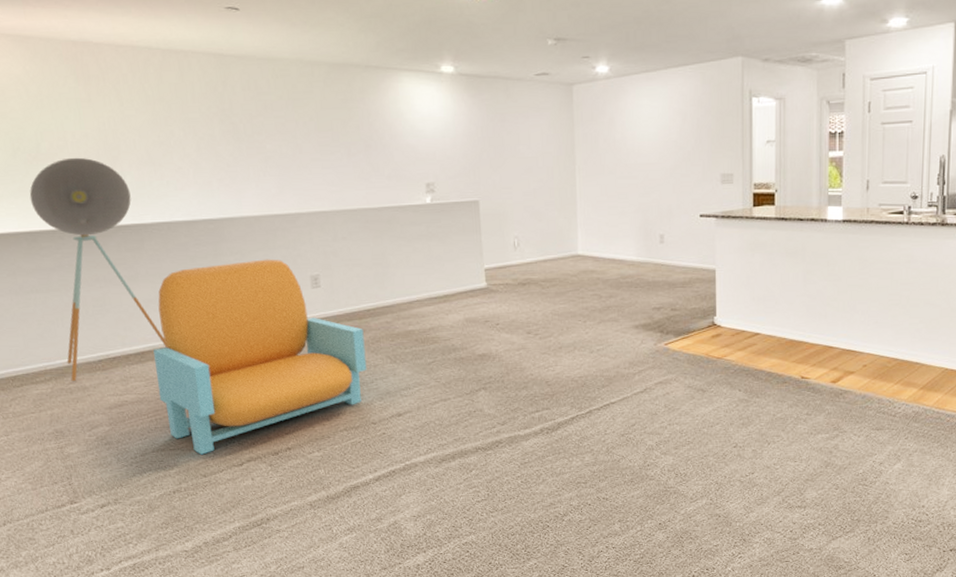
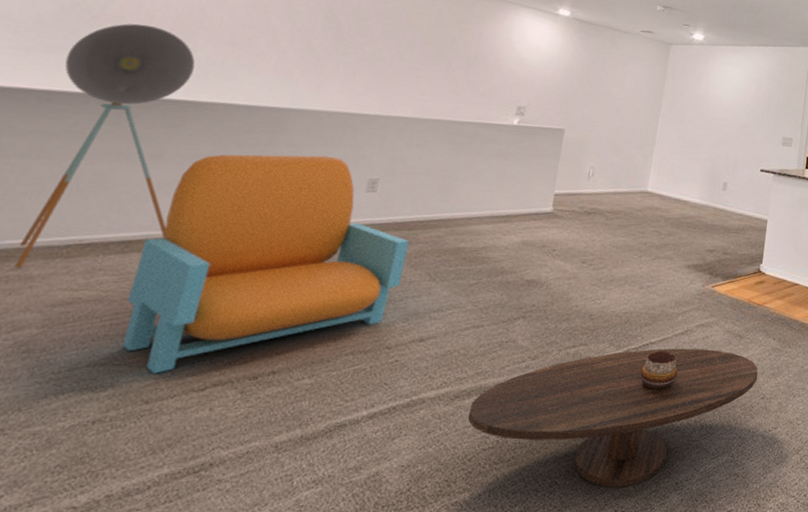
coffee table: none [456,405,728,529] -> present [467,348,759,487]
decorative bowl: none [607,410,644,444] -> present [640,351,678,389]

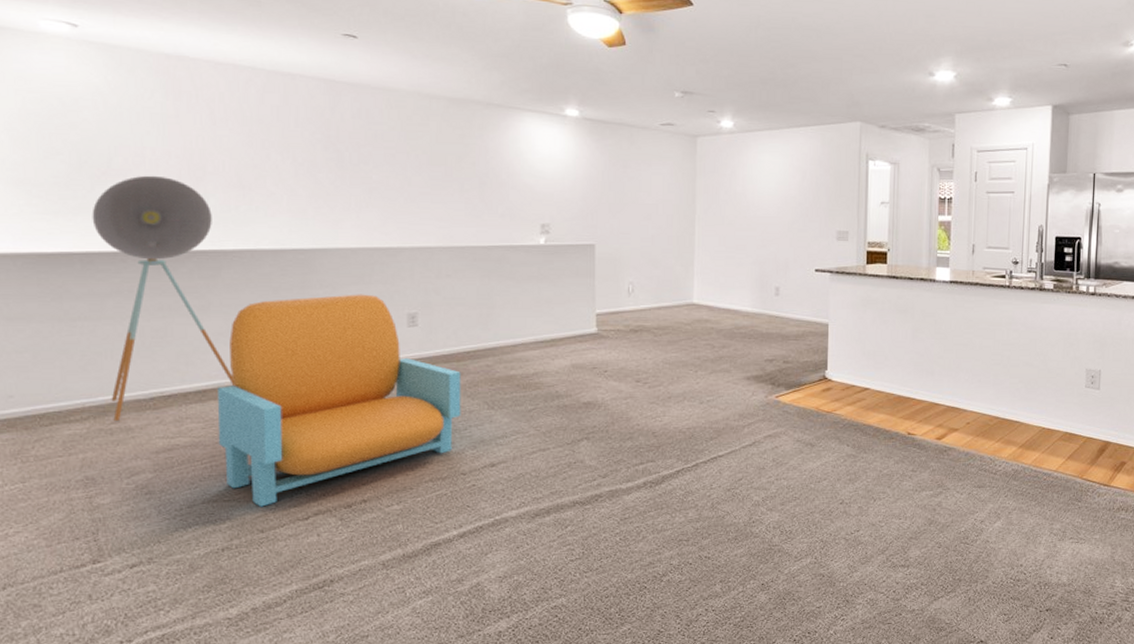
coffee table: present [467,348,759,487] -> none [550,459,835,590]
decorative bowl: present [640,351,678,389] -> none [713,463,751,499]

